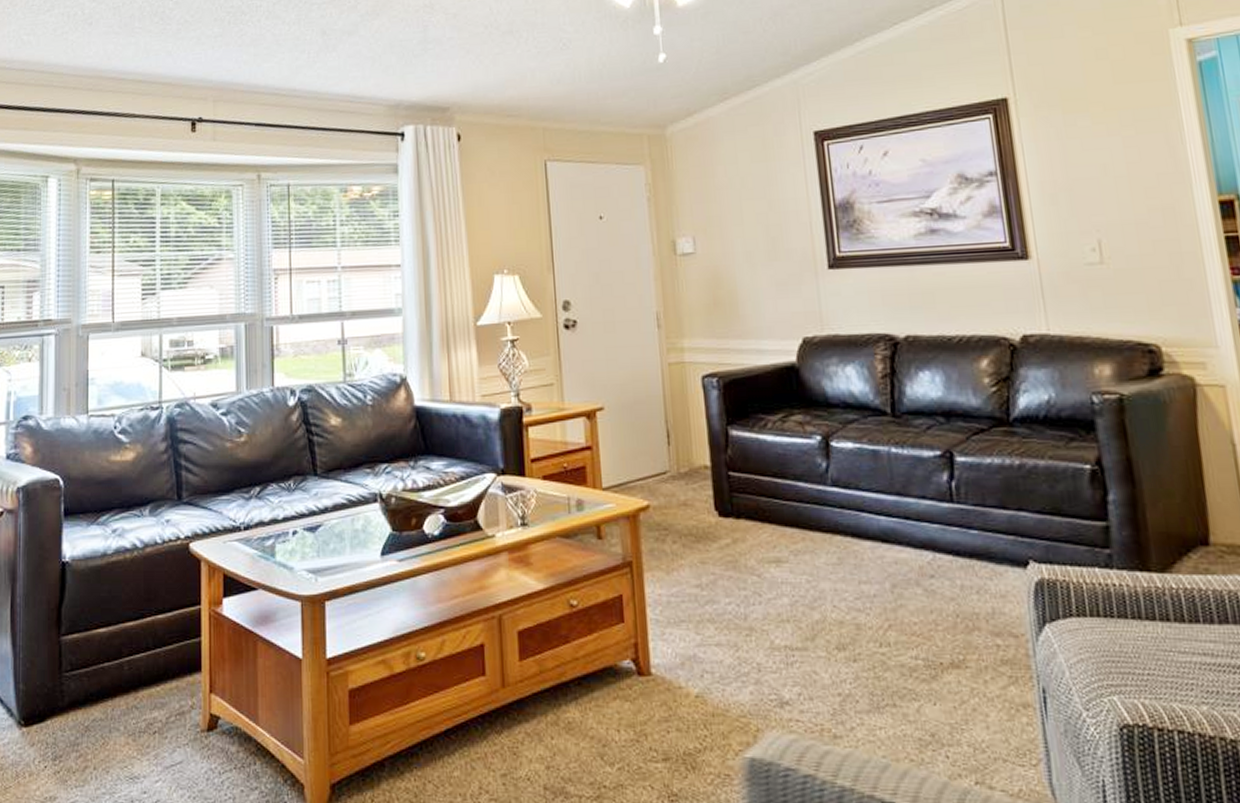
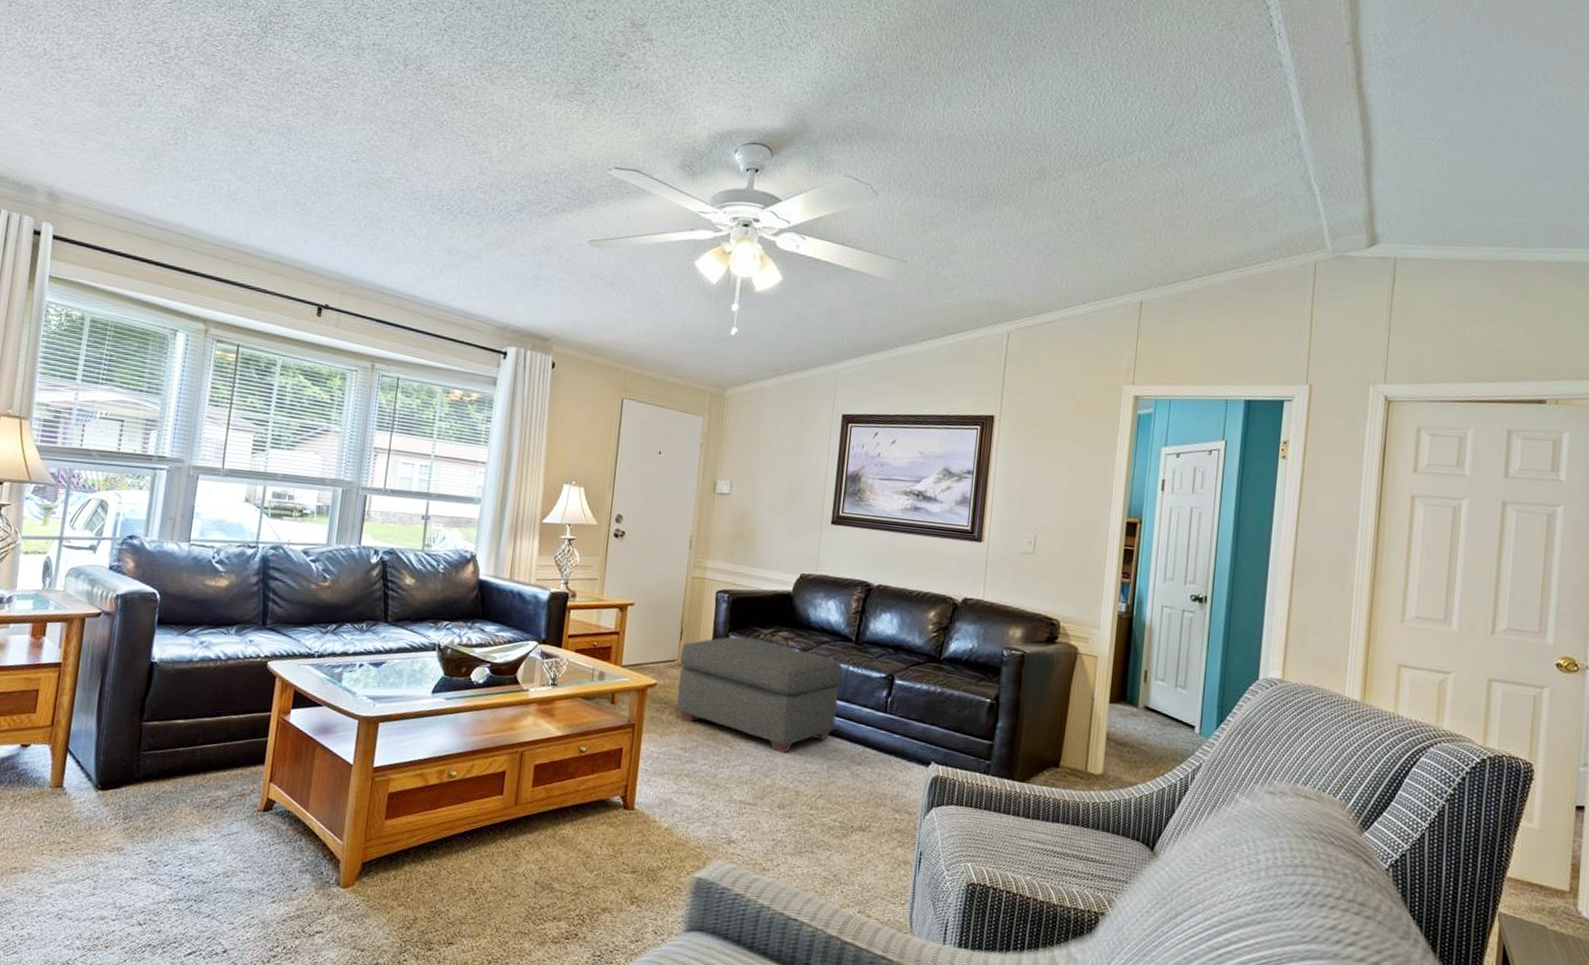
ottoman: none [672,429,889,574] -> present [676,636,842,753]

